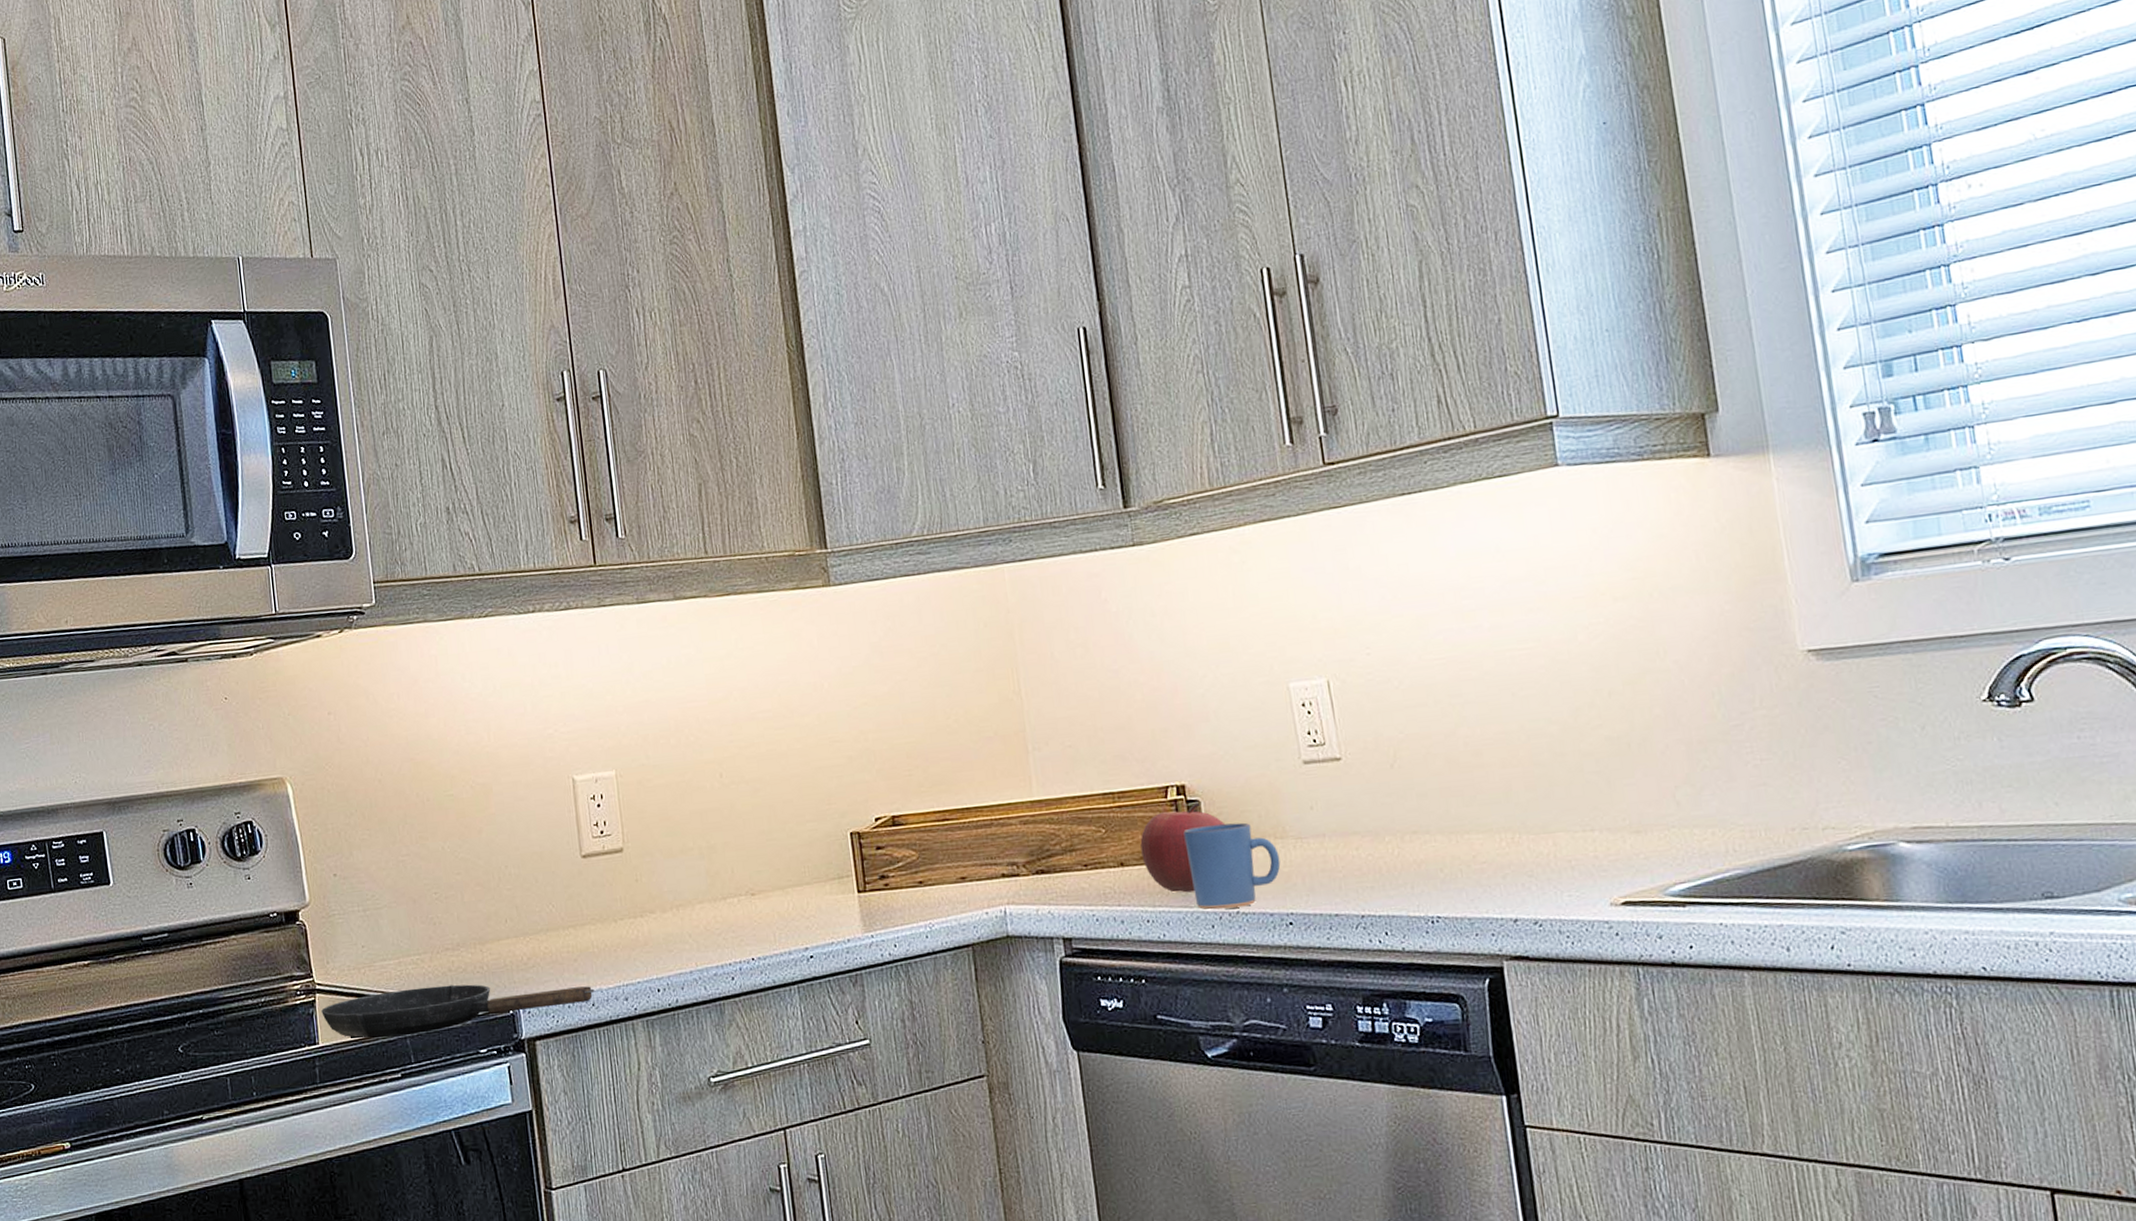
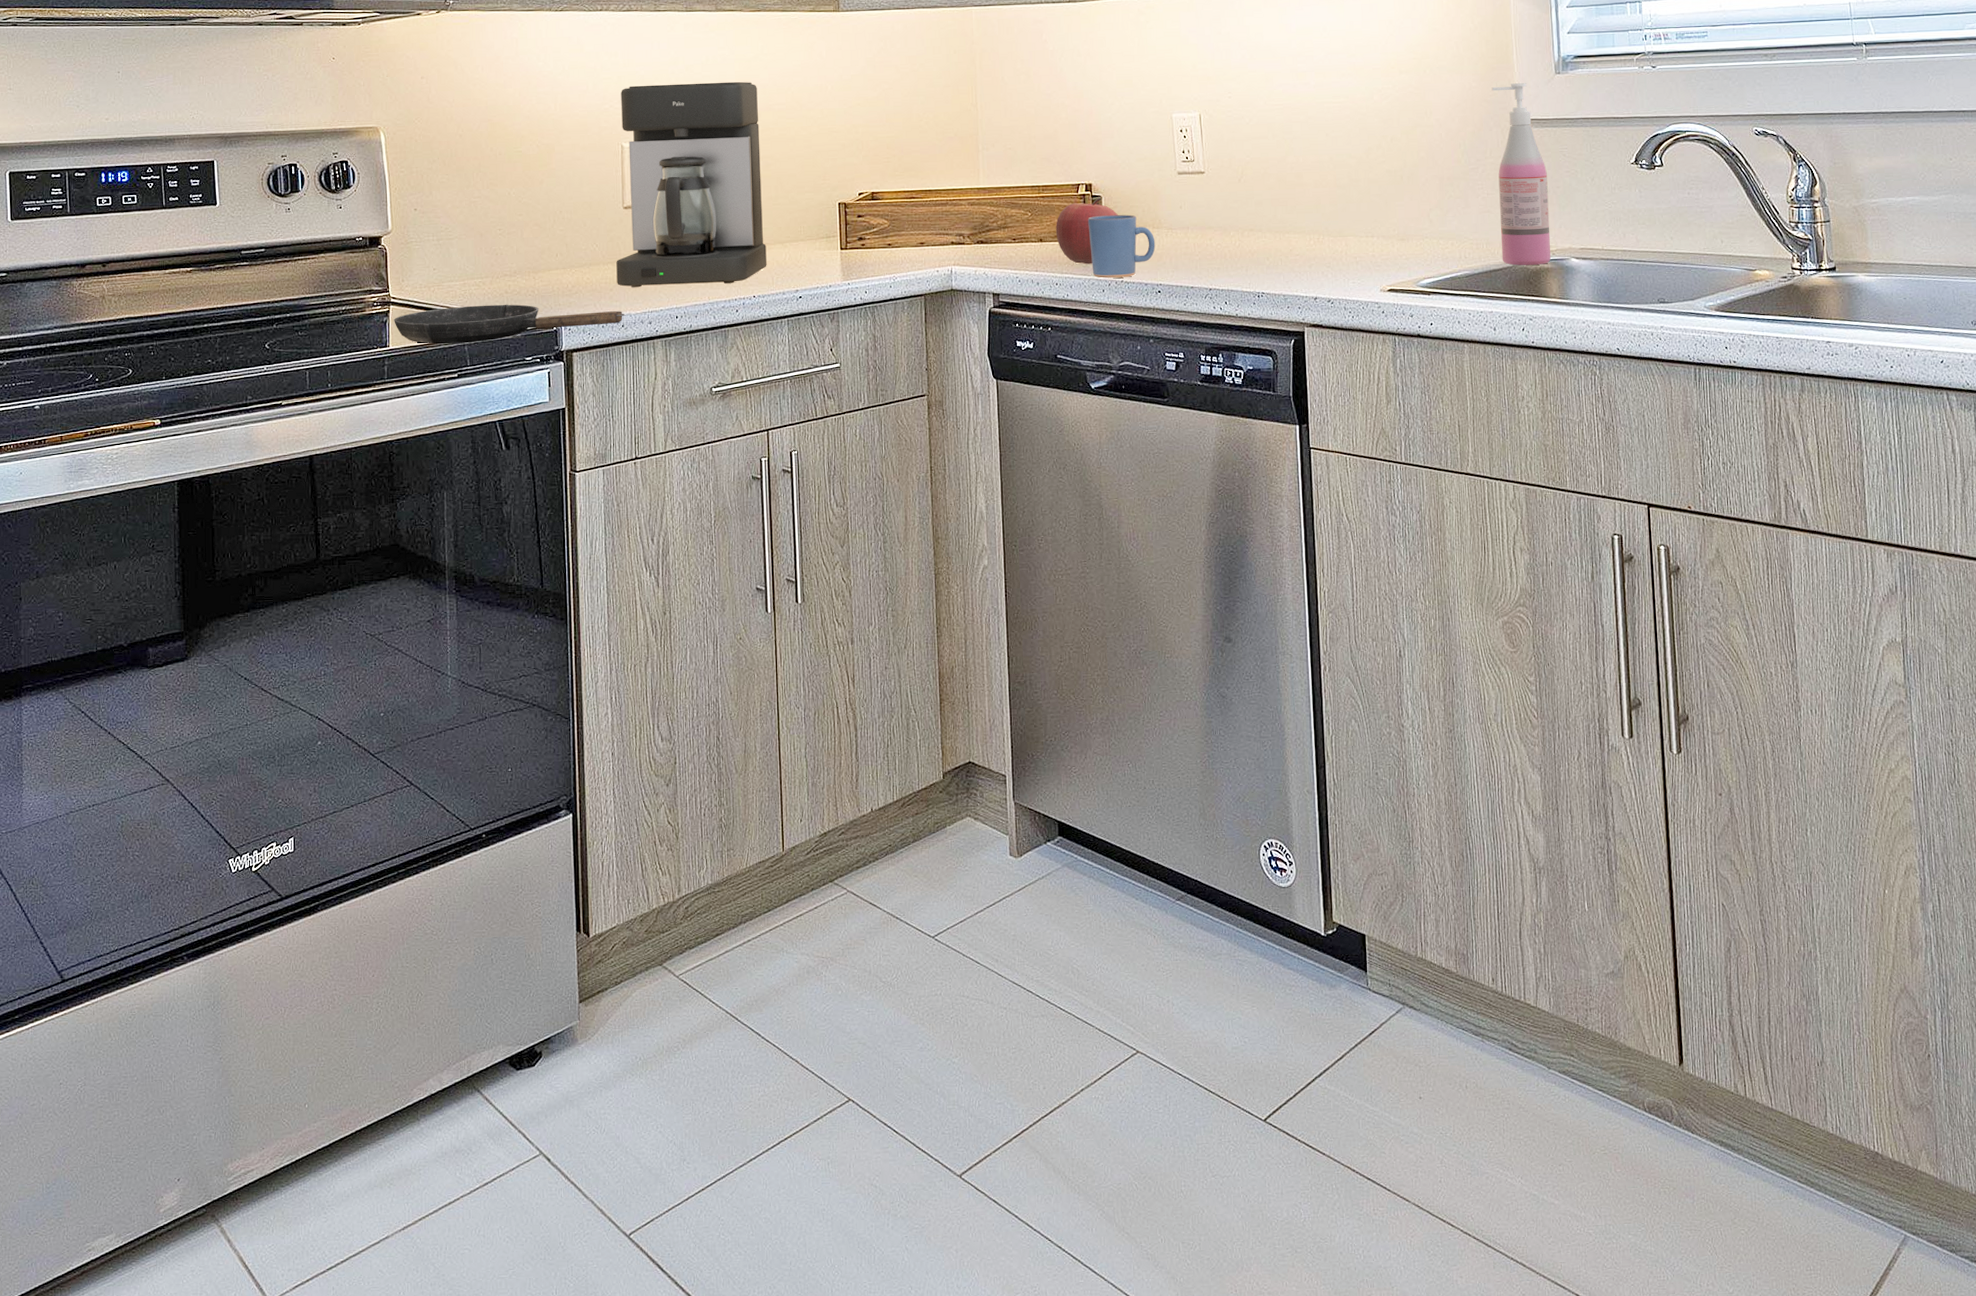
coffee maker: none [566,686,766,956] -> present [616,81,767,287]
soap dispenser: none [1754,598,1867,858] -> present [1491,83,1551,266]

